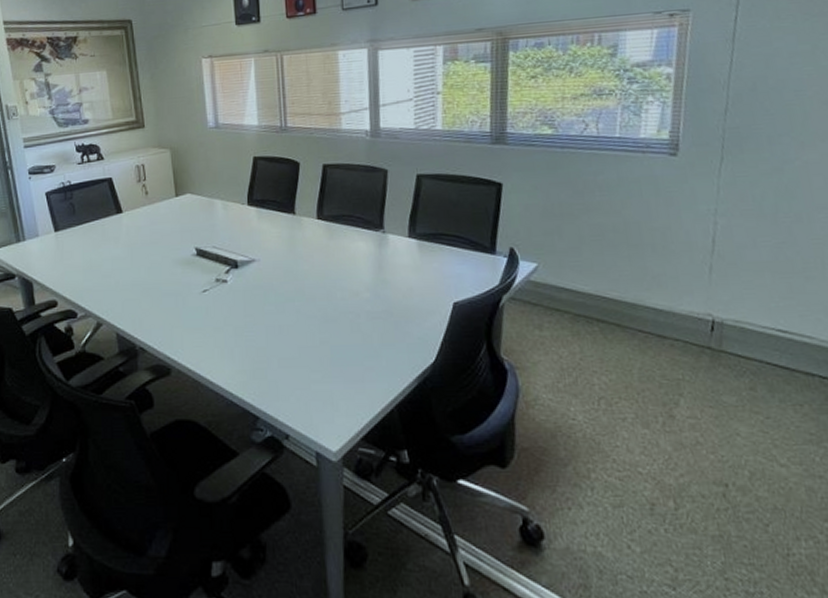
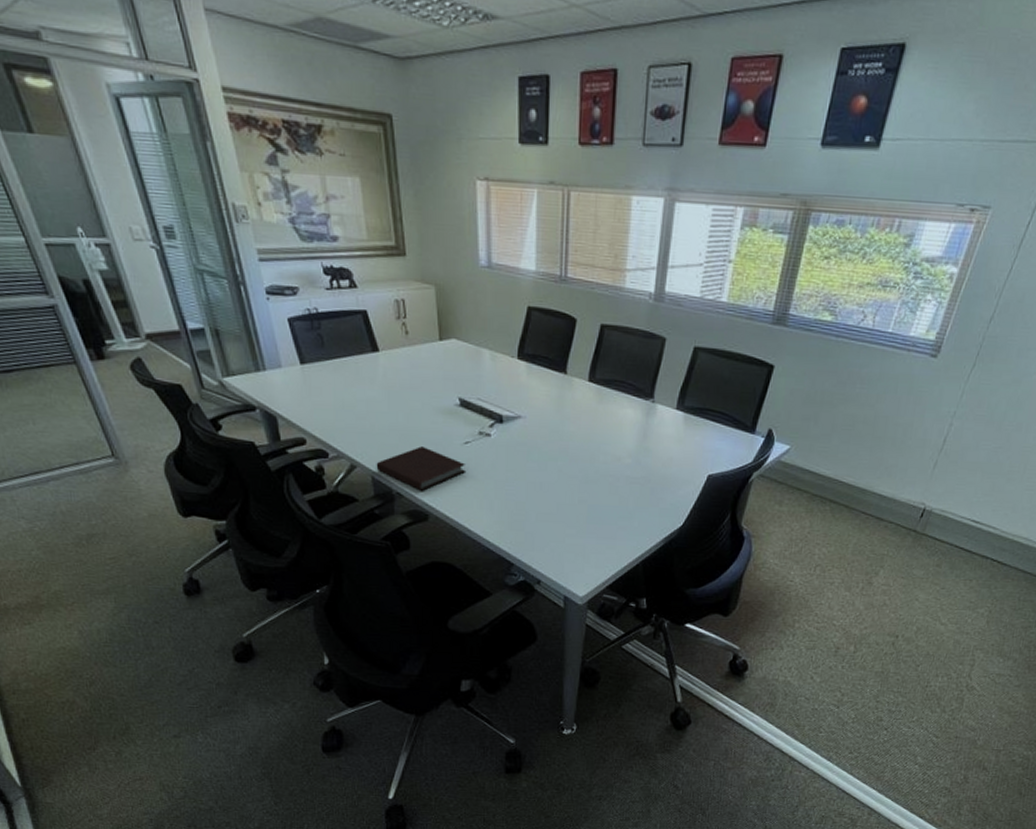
notebook: none [120,299,206,344] -> present [376,446,467,491]

